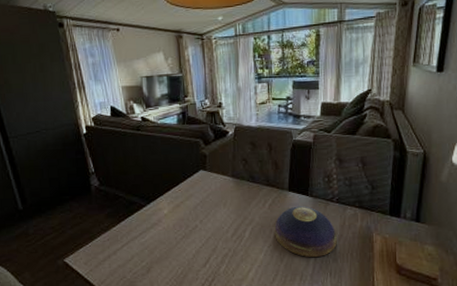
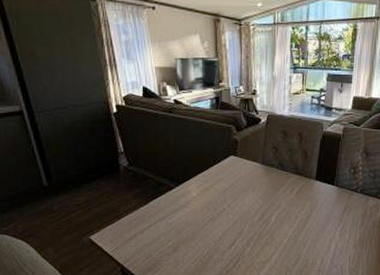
decorative bowl: present [274,206,337,258] -> none [299,195,358,244]

